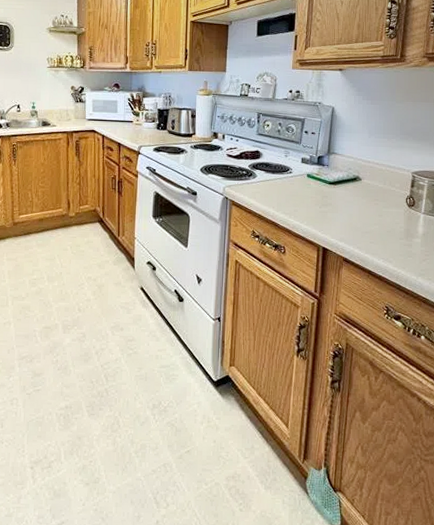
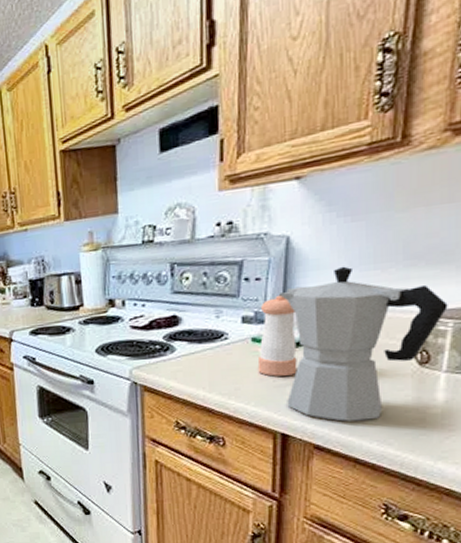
pepper shaker: none [310,146,336,205] -> present [257,295,297,377]
moka pot: none [325,133,425,243] -> present [278,266,448,422]

